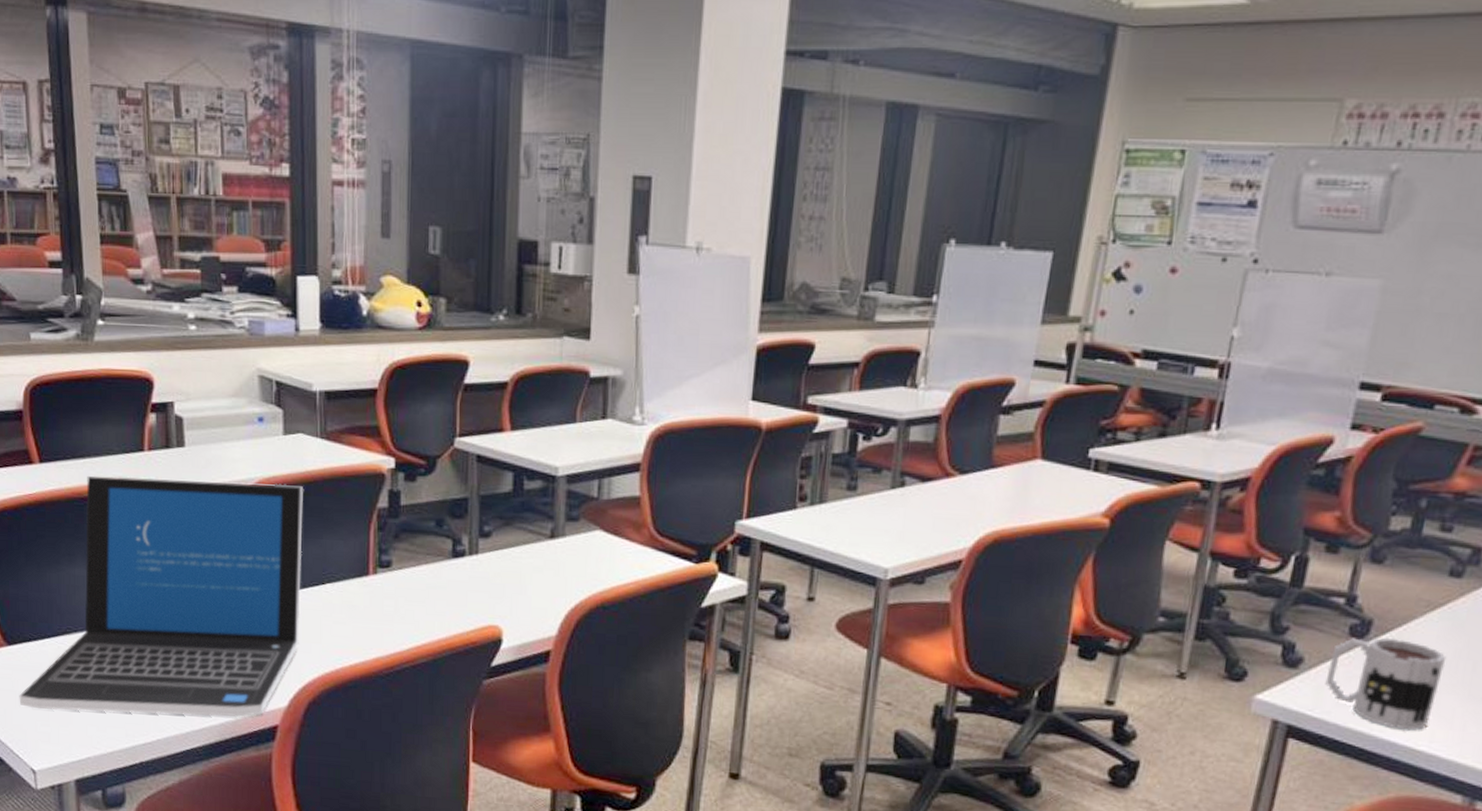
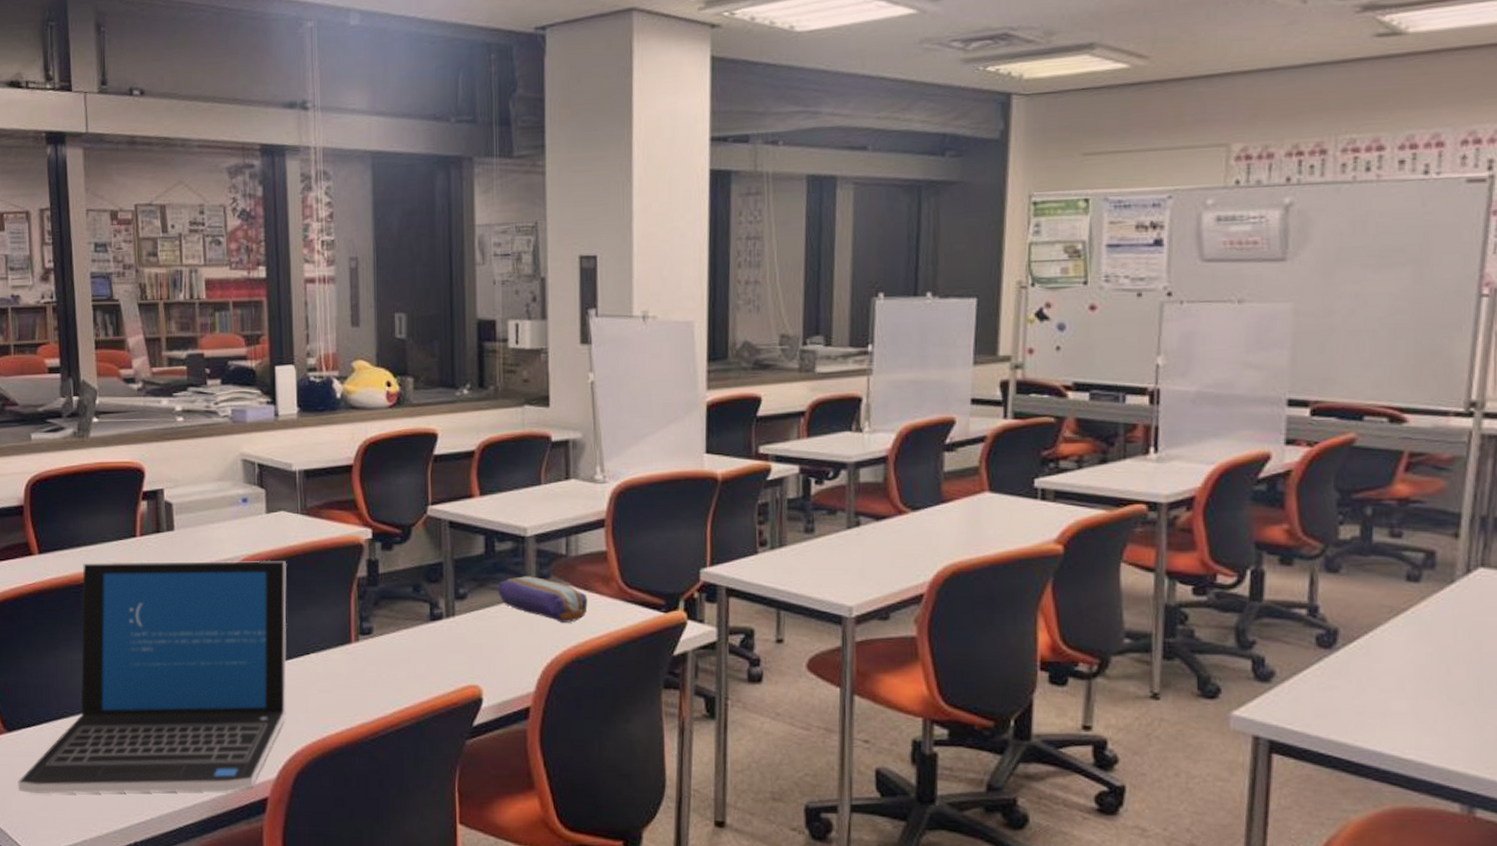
pencil case: none [524,517,617,568] -> present [498,576,588,623]
mug: present [1325,638,1447,731] -> none [1300,647,1419,739]

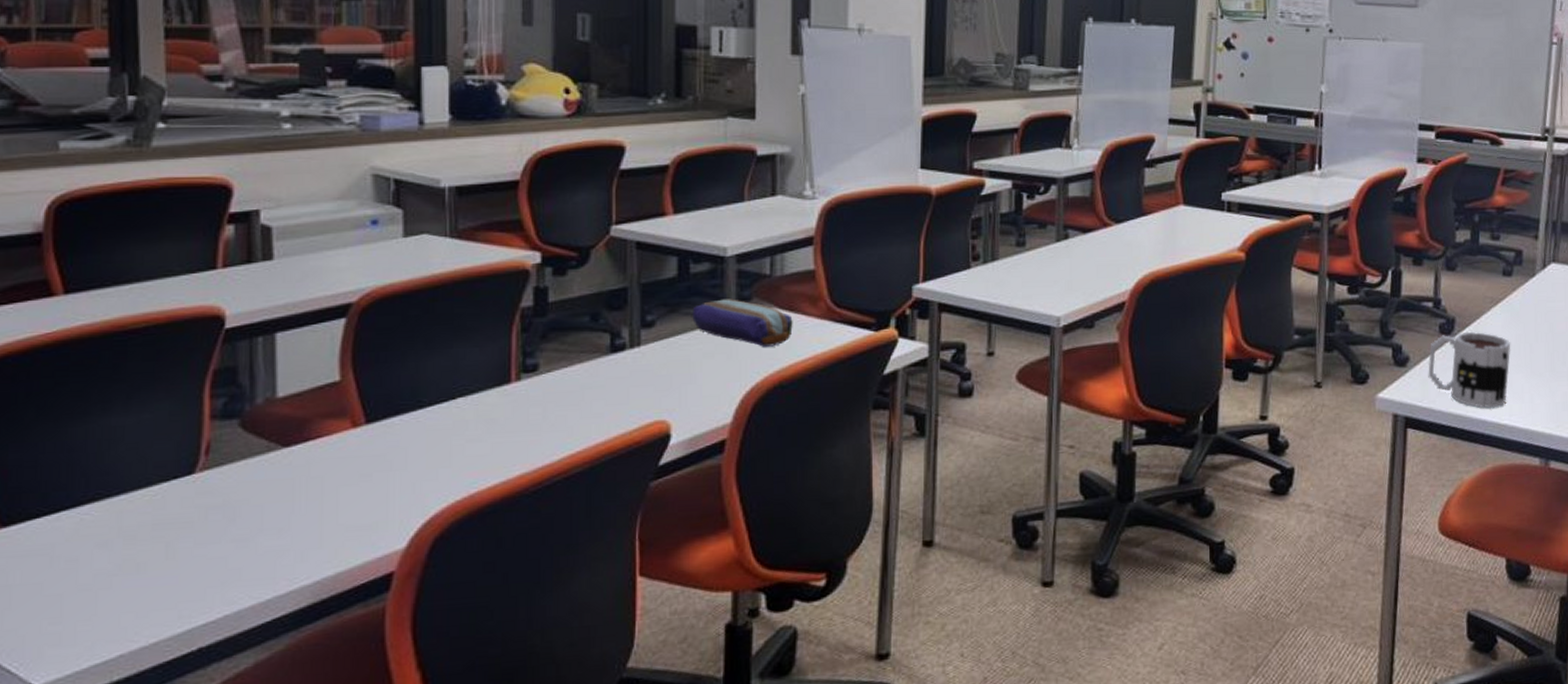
laptop: present [18,560,287,794] -> none [15,291,430,604]
mug: none [1300,647,1419,739] -> present [1428,332,1511,409]

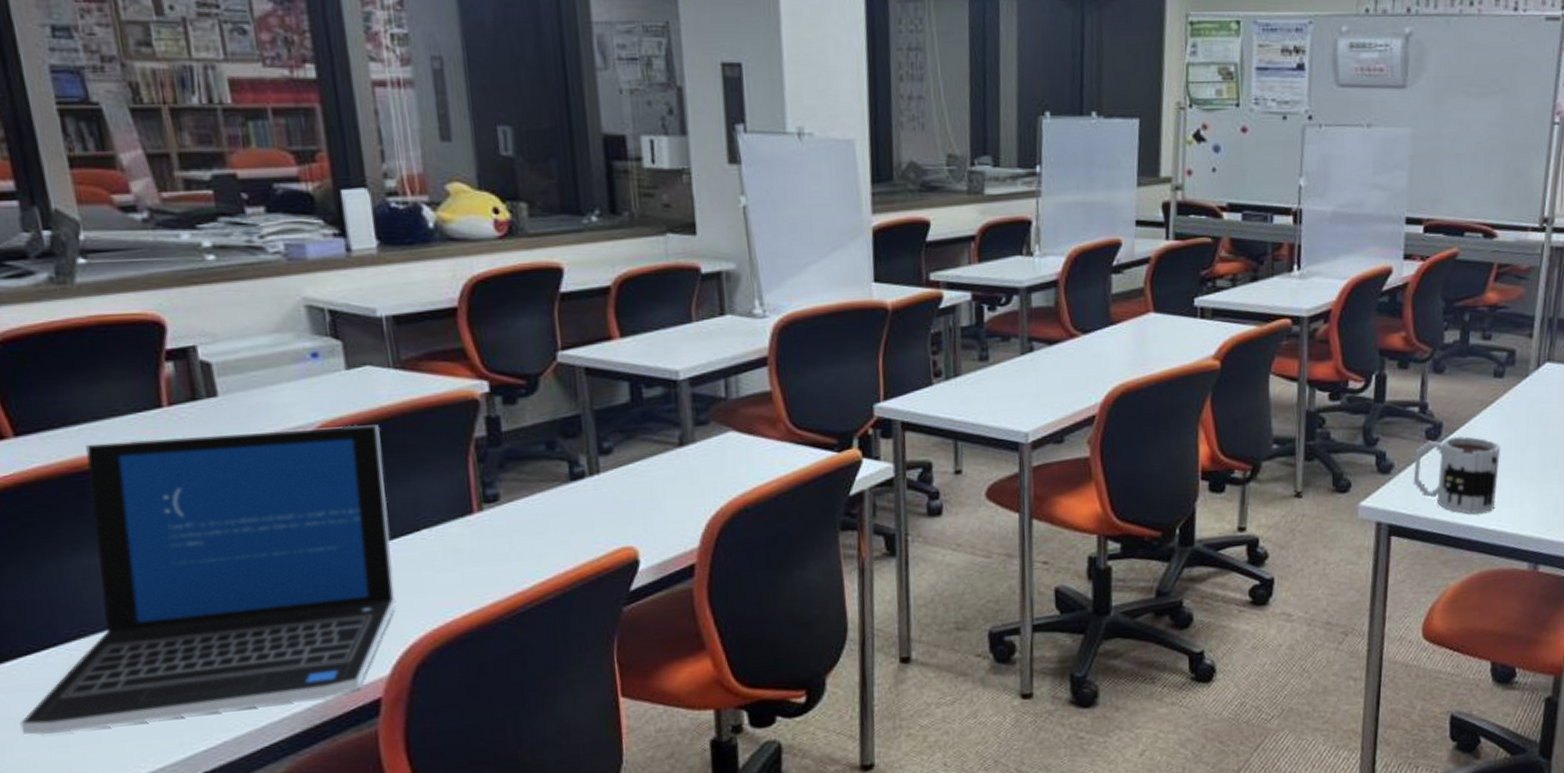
laptop: none [15,291,430,604] -> present [20,424,396,735]
pencil case: present [692,299,793,347] -> none [649,423,754,471]

